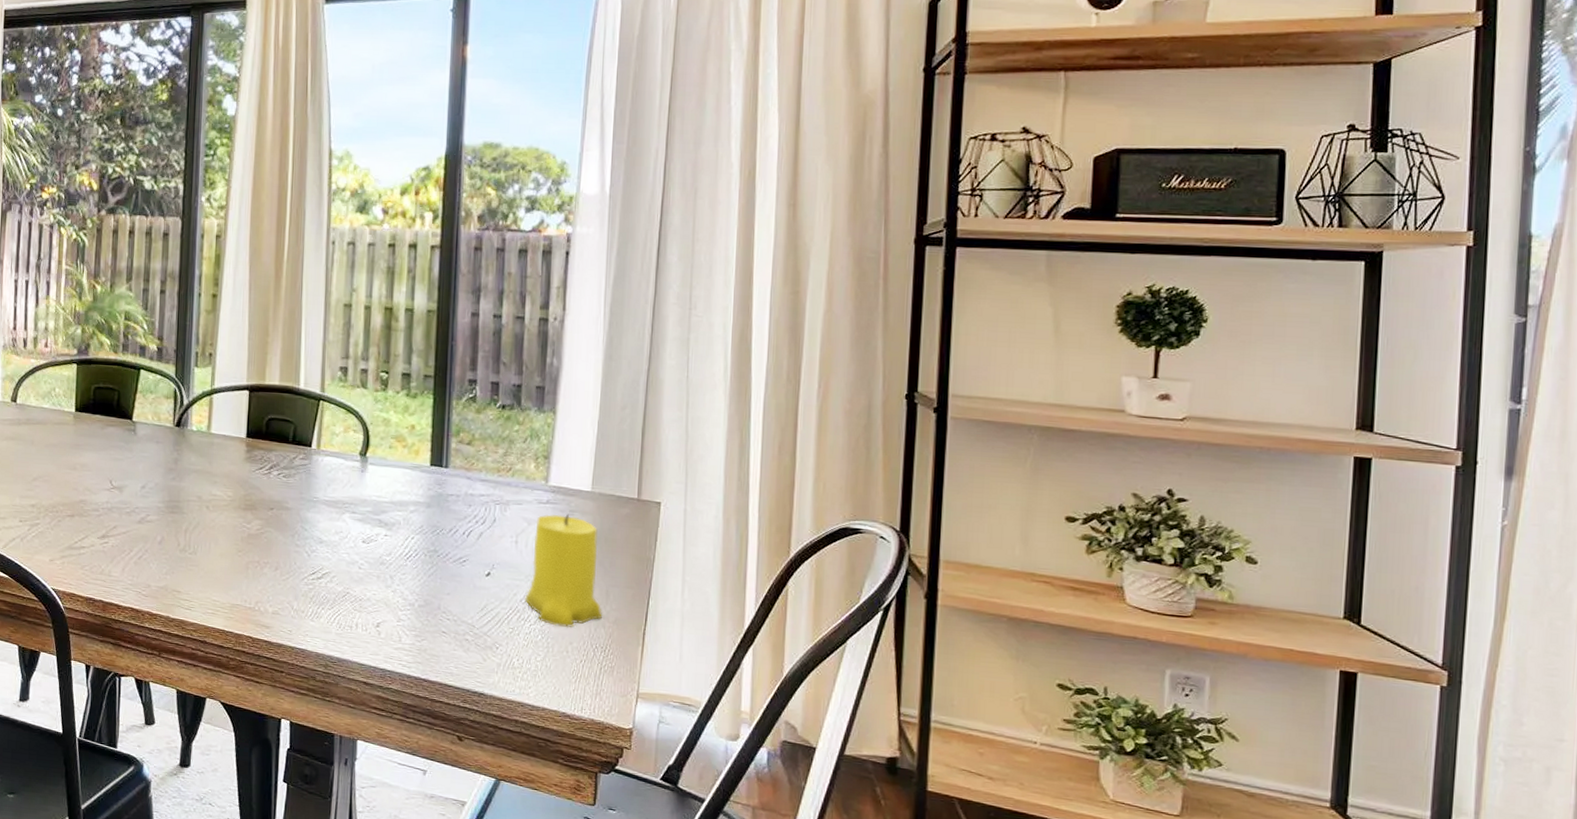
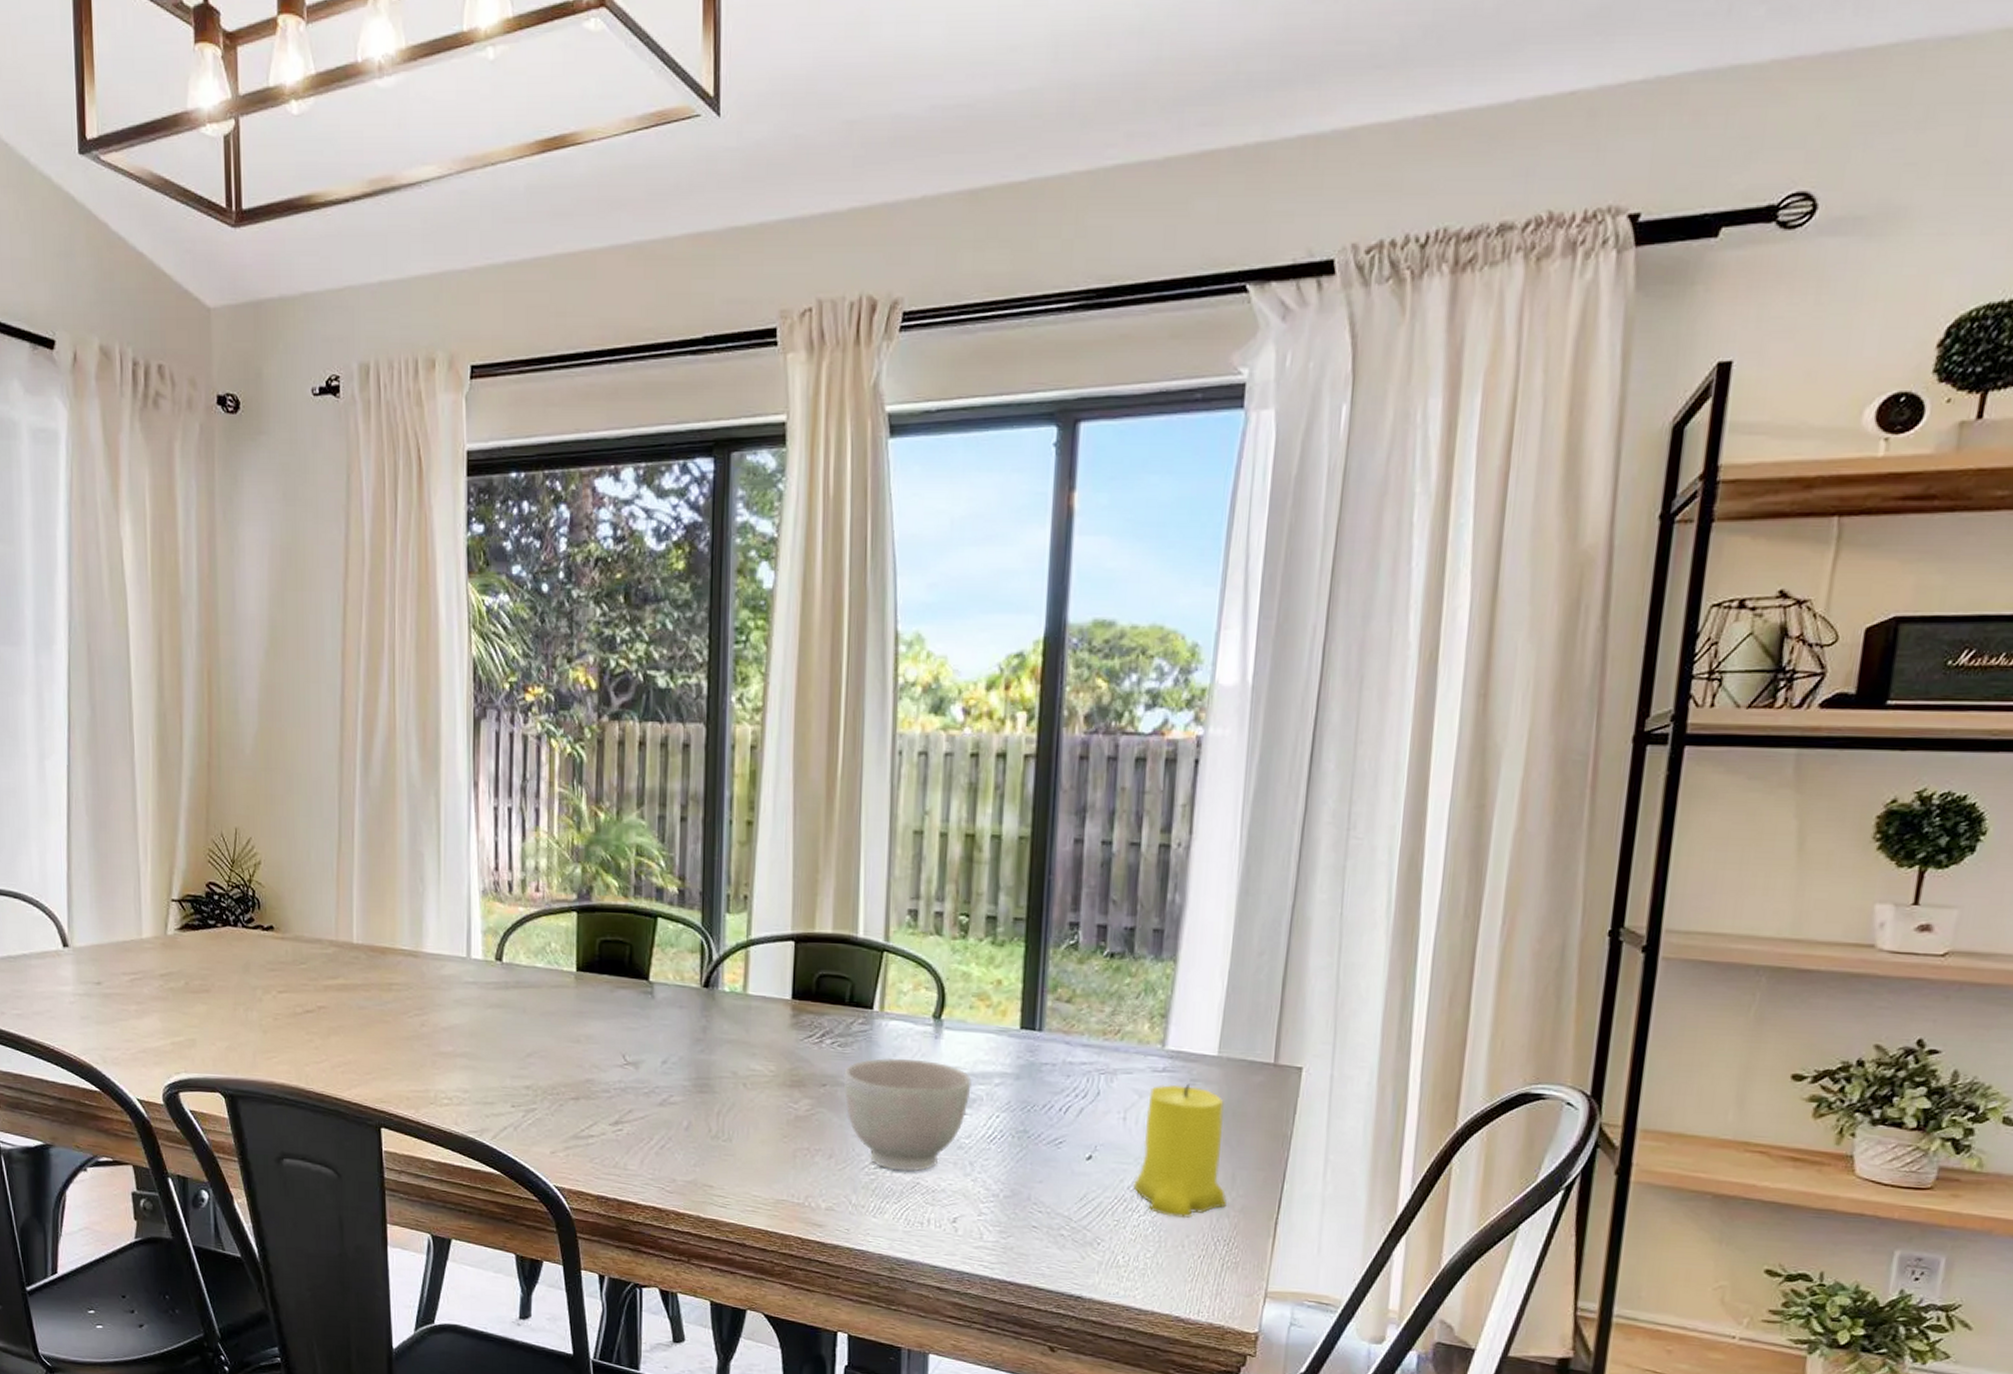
bowl: none [287,487,391,583] -> present [843,1057,972,1172]

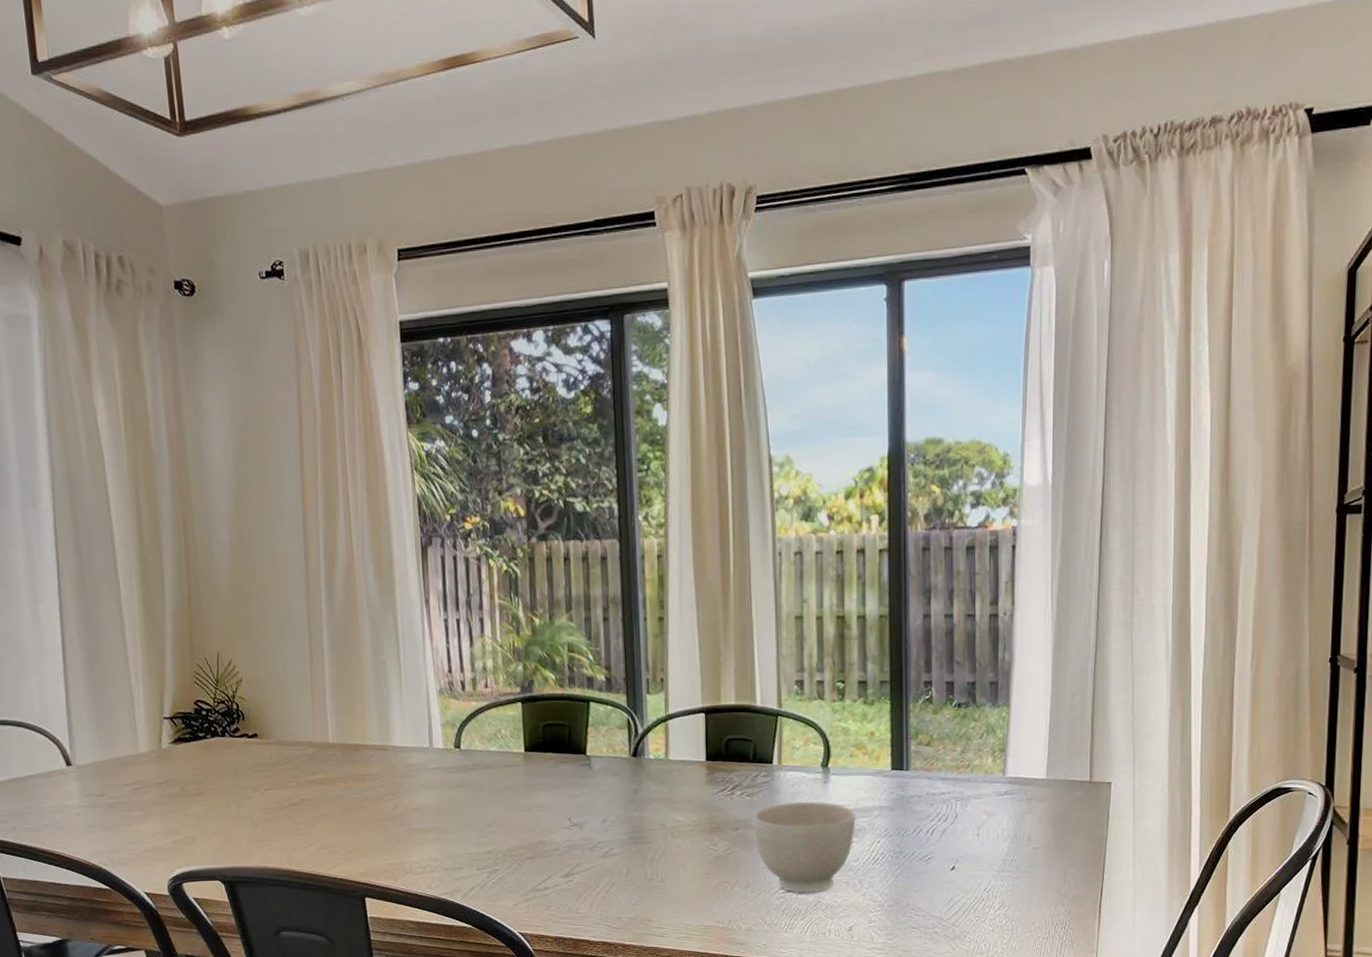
candle: present [1133,1083,1227,1218] -> none [989,802,1061,909]

